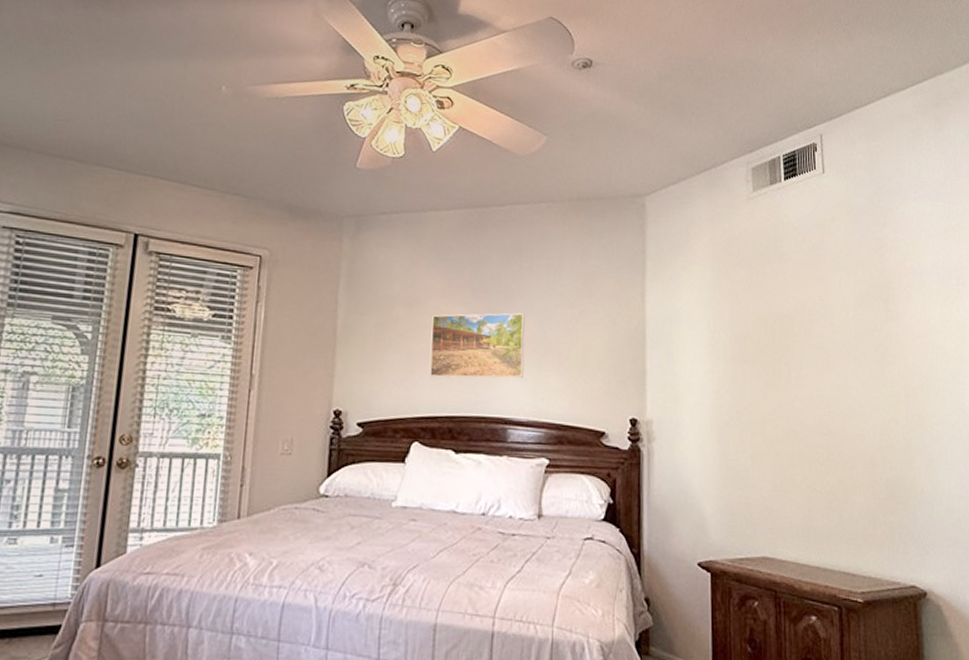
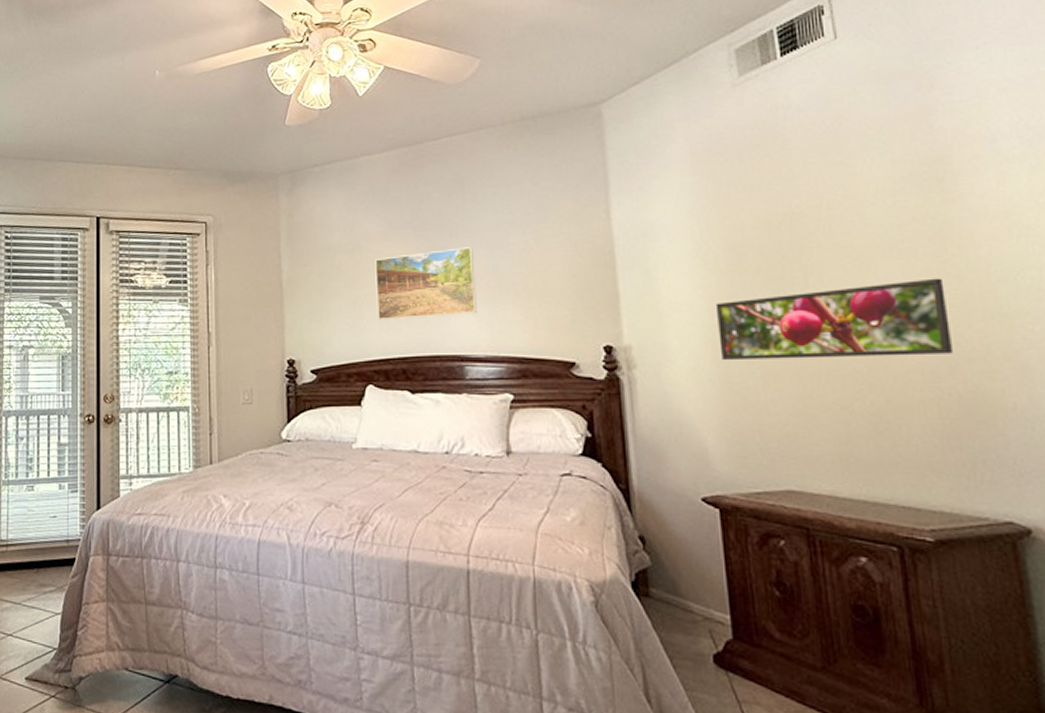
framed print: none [721,381,886,445] -> present [715,278,954,361]

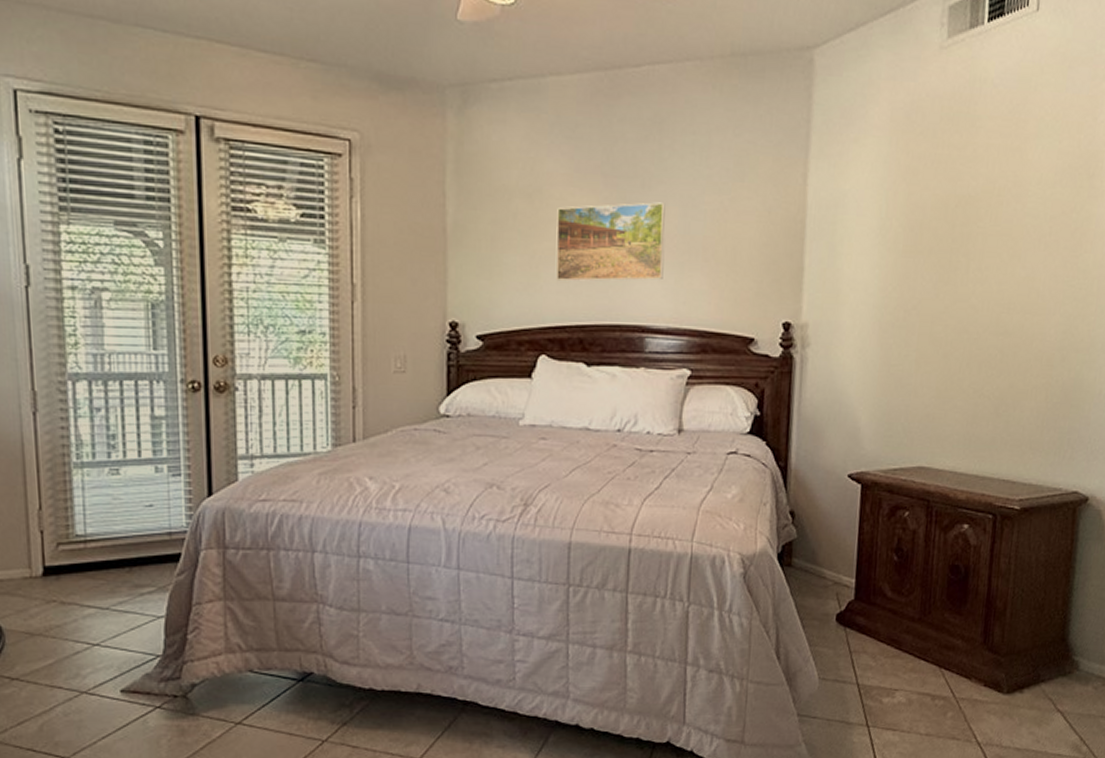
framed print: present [715,278,954,361] -> none [885,272,1073,345]

